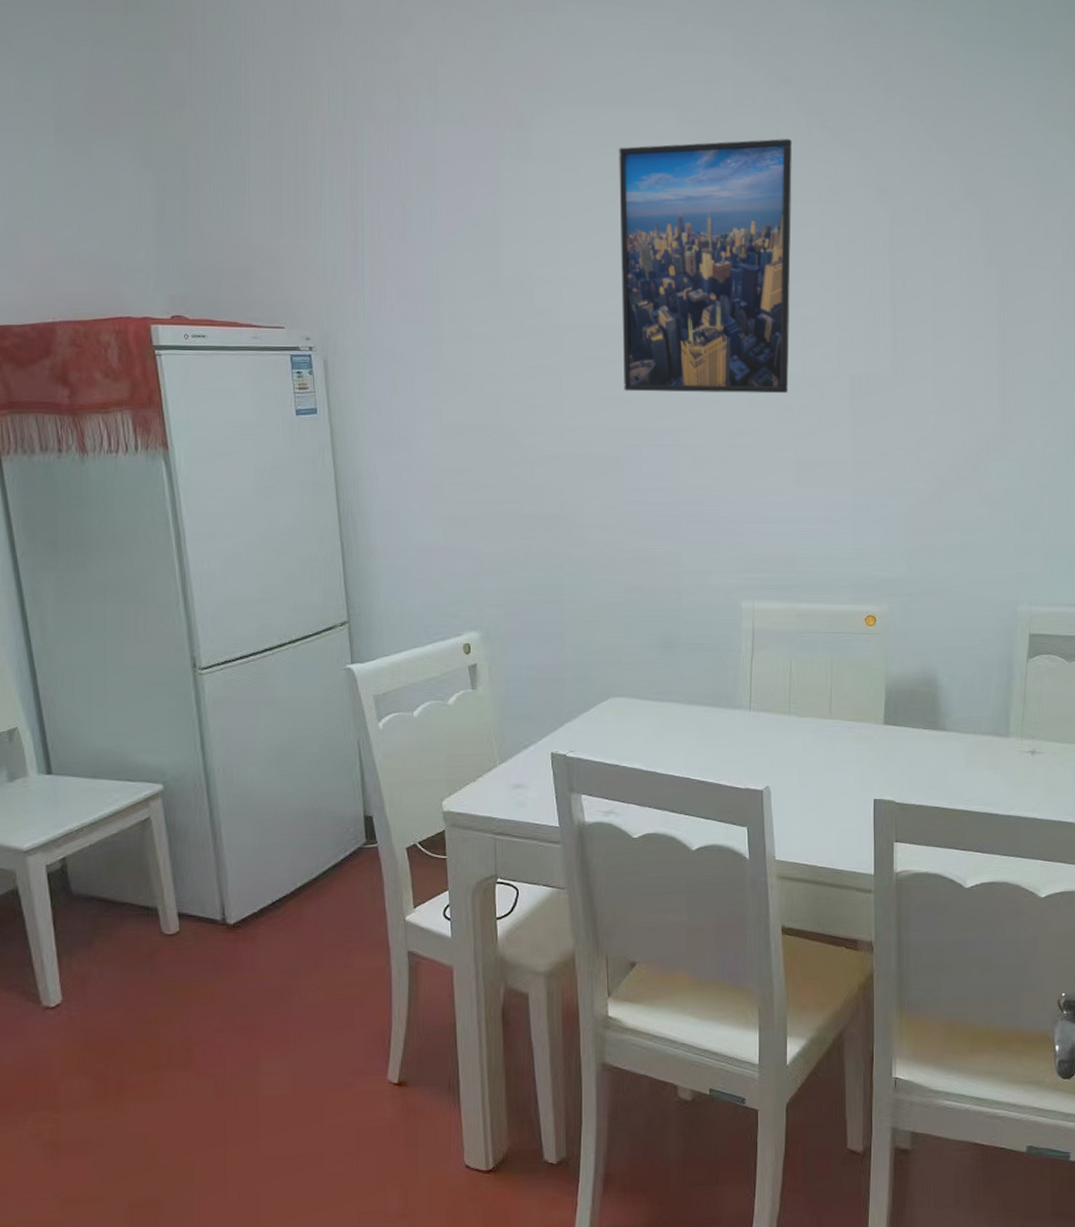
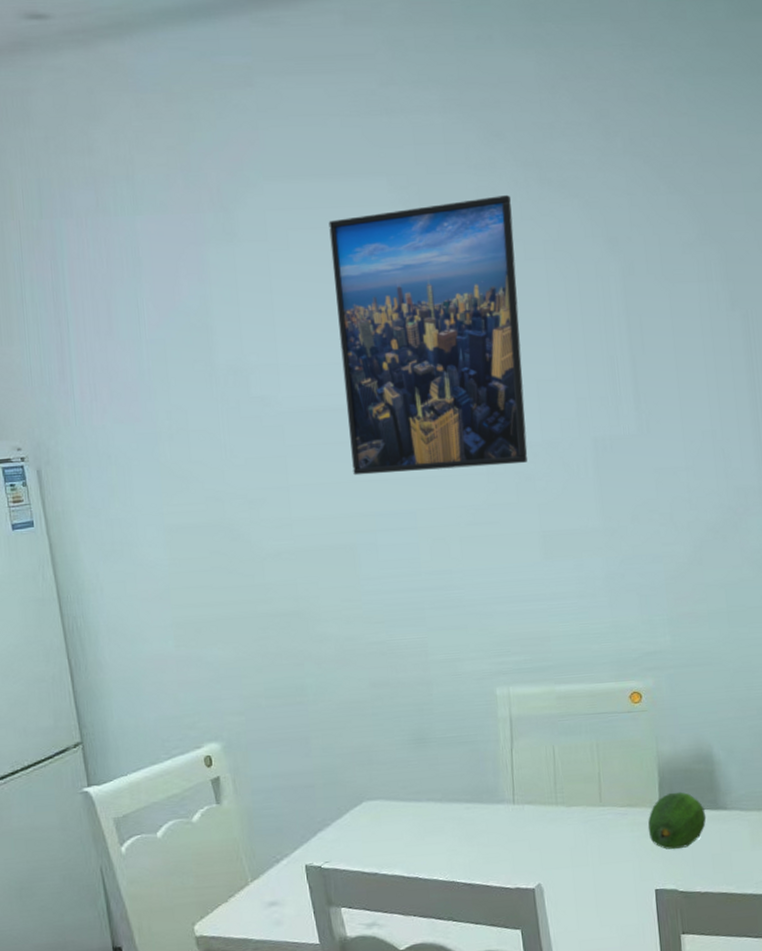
fruit: none [872,711,926,764] -> present [648,791,707,850]

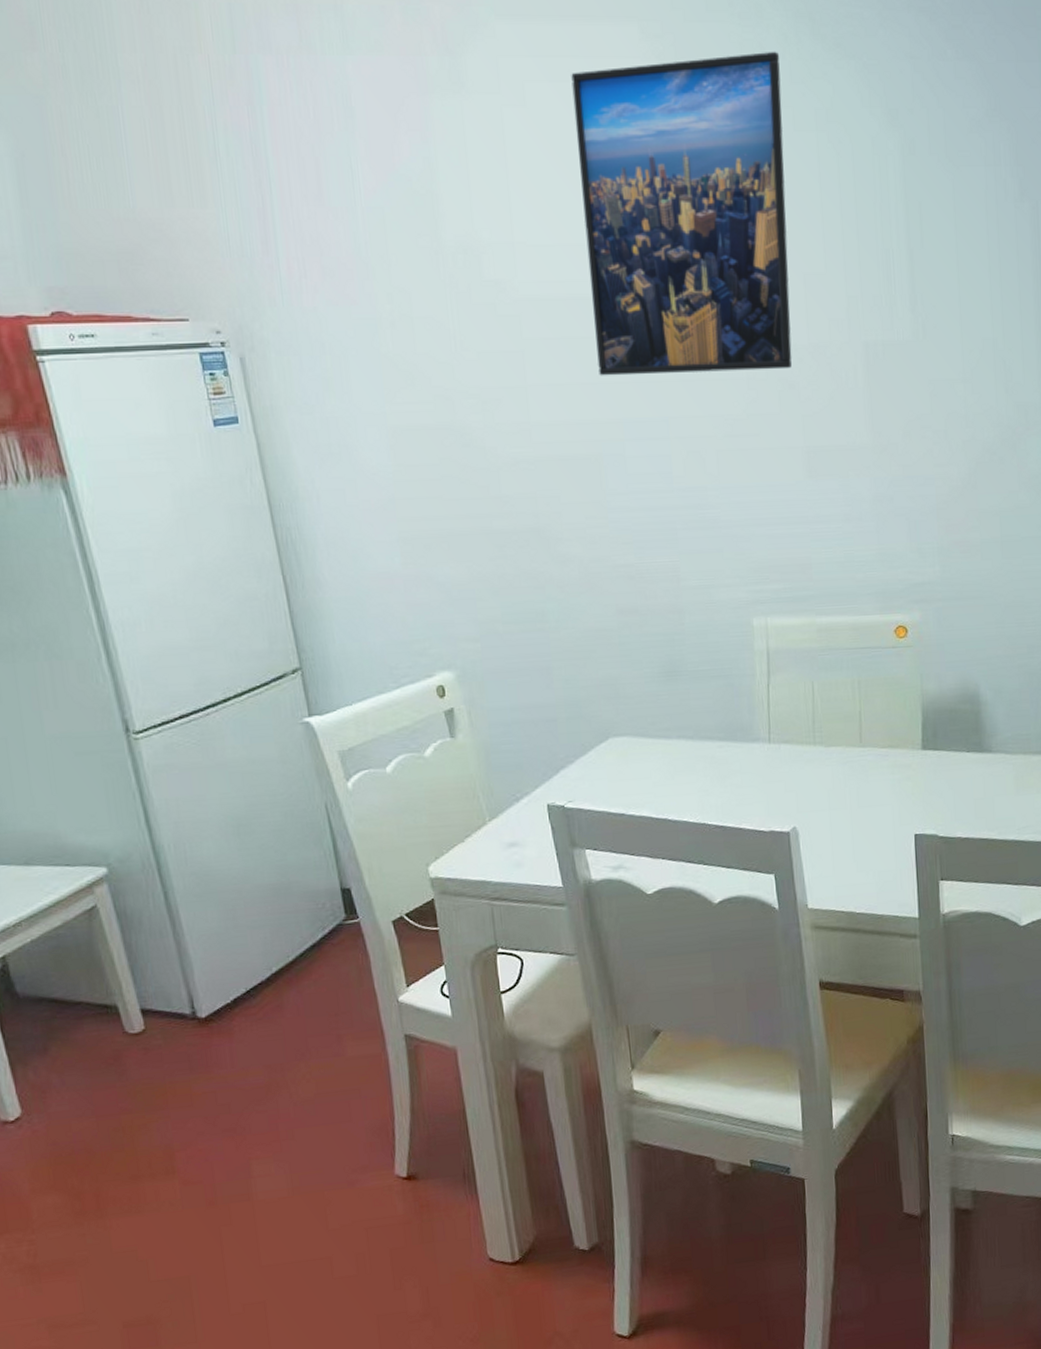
fruit: present [648,791,707,850] -> none [909,733,970,794]

